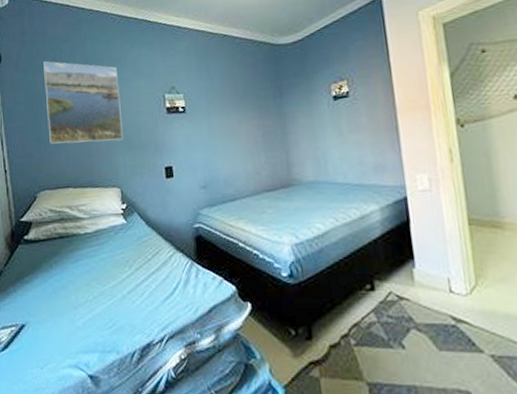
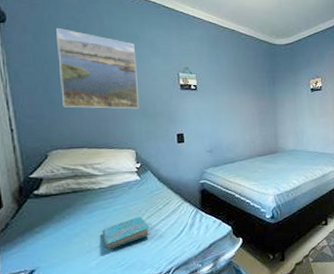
cover: none [88,268,140,307] -> present [102,216,151,250]

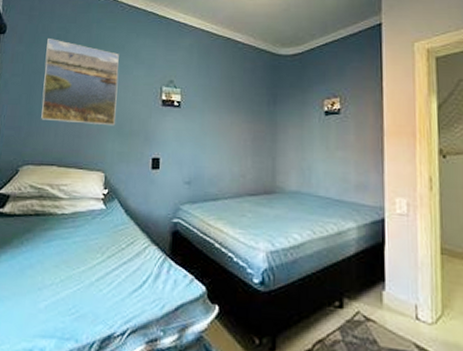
cover: present [102,216,151,250] -> none [56,254,110,291]

